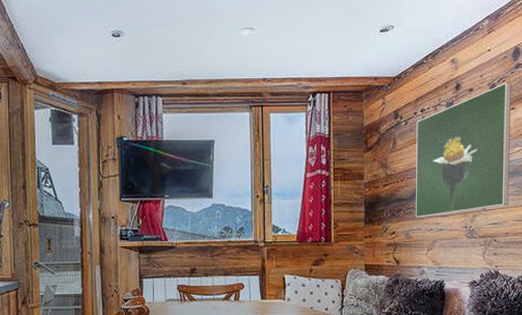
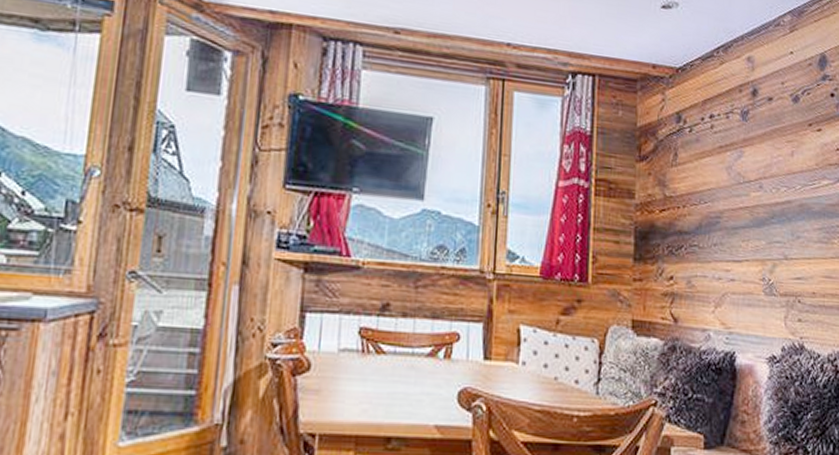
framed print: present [416,82,512,218] -> none [701,96,818,261]

